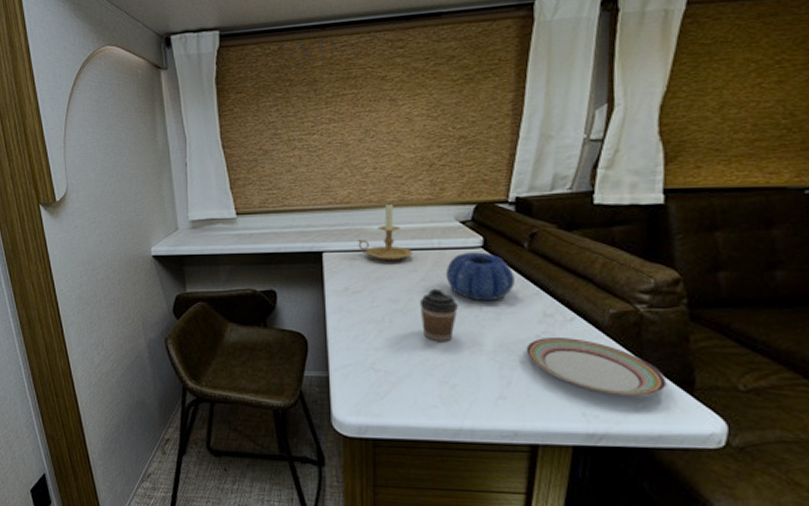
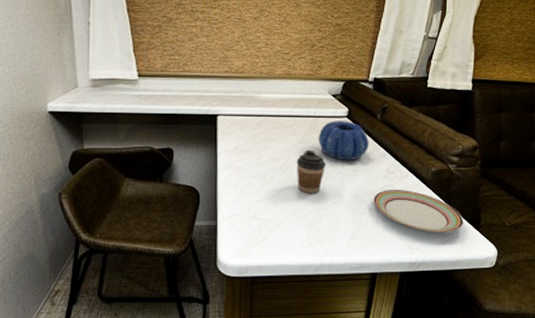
candle holder: present [358,202,413,260] -> none [249,74,293,125]

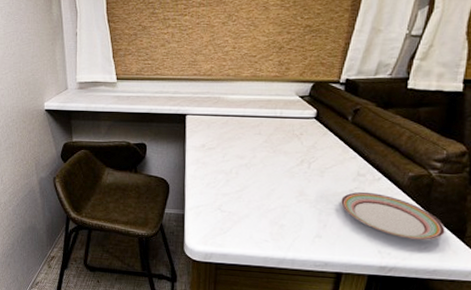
coffee cup: present [296,149,326,194] -> none [261,149,291,192]
decorative bowl: present [318,120,369,161] -> none [283,121,338,162]

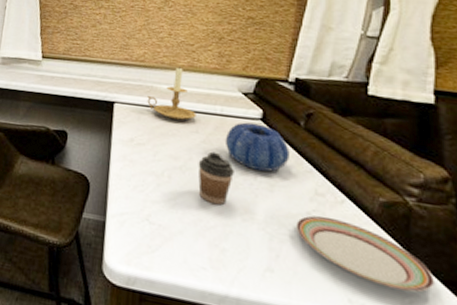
candle holder: none [215,76,259,125] -> present [147,66,196,120]
coffee cup: none [261,149,291,192] -> present [198,151,234,205]
decorative bowl: none [283,121,338,162] -> present [225,122,290,172]

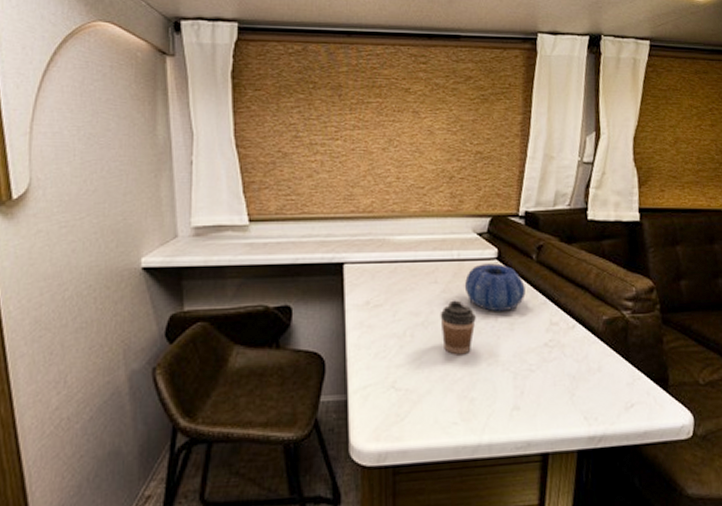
candle holder: present [147,66,196,120] -> none [380,212,434,272]
plate: present [296,215,434,293] -> none [536,344,648,397]

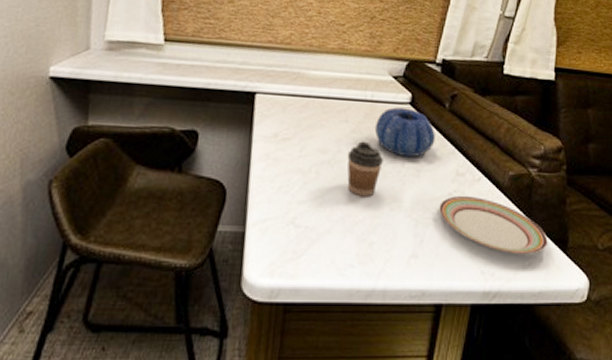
plate: none [536,344,648,397] -> present [439,195,548,254]

